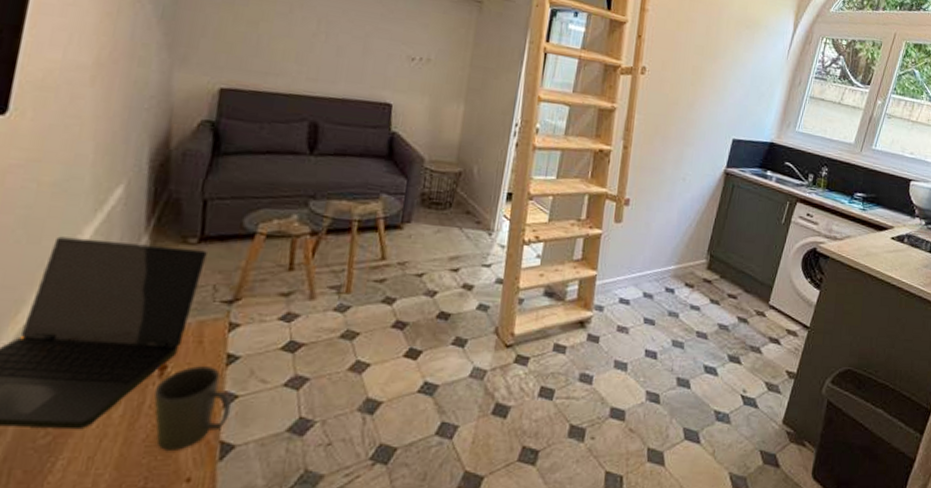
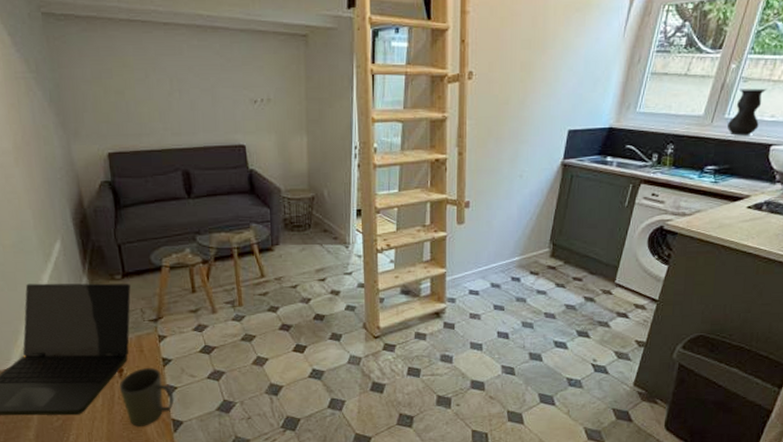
vase: none [873,124,907,170] -> present [726,88,767,137]

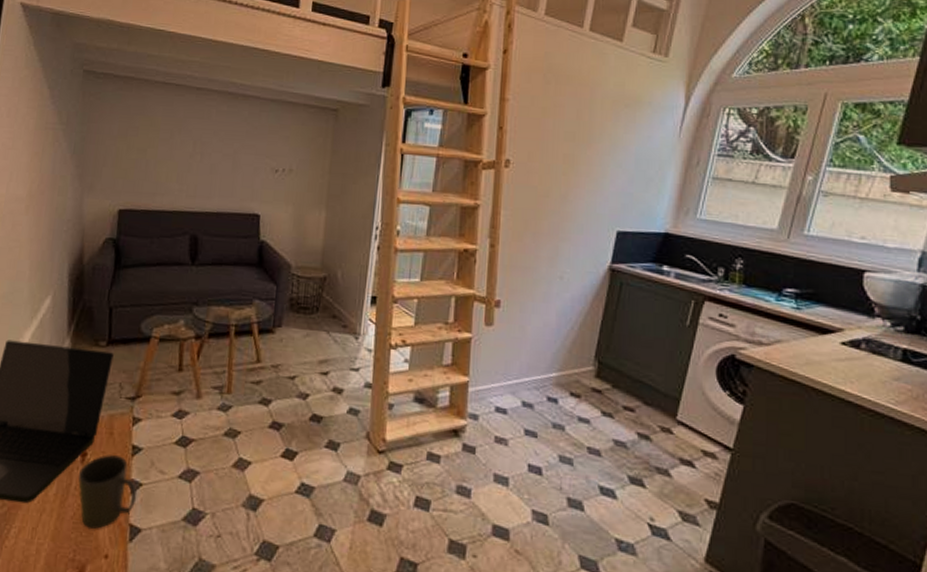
vase: present [726,88,767,137] -> none [807,203,853,259]

